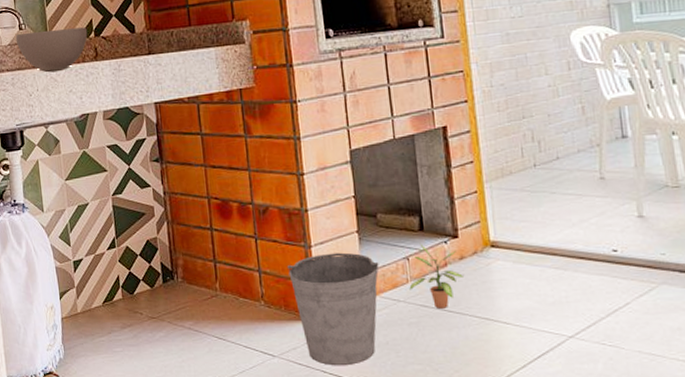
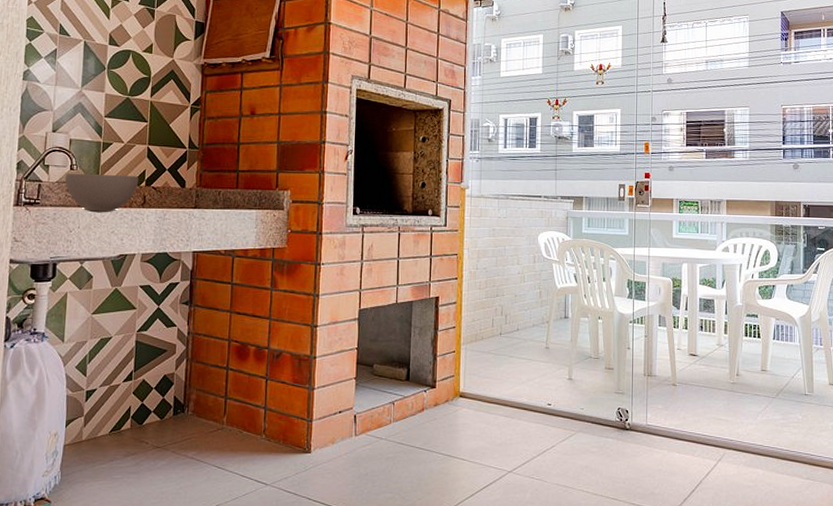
bucket: present [287,252,379,365] -> none [290,395,369,493]
potted plant: present [409,242,463,308] -> none [391,390,435,446]

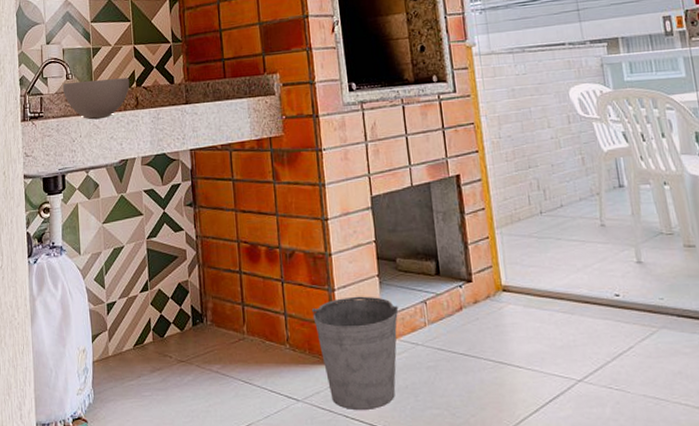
bucket: none [290,395,369,493] -> present [311,296,399,409]

